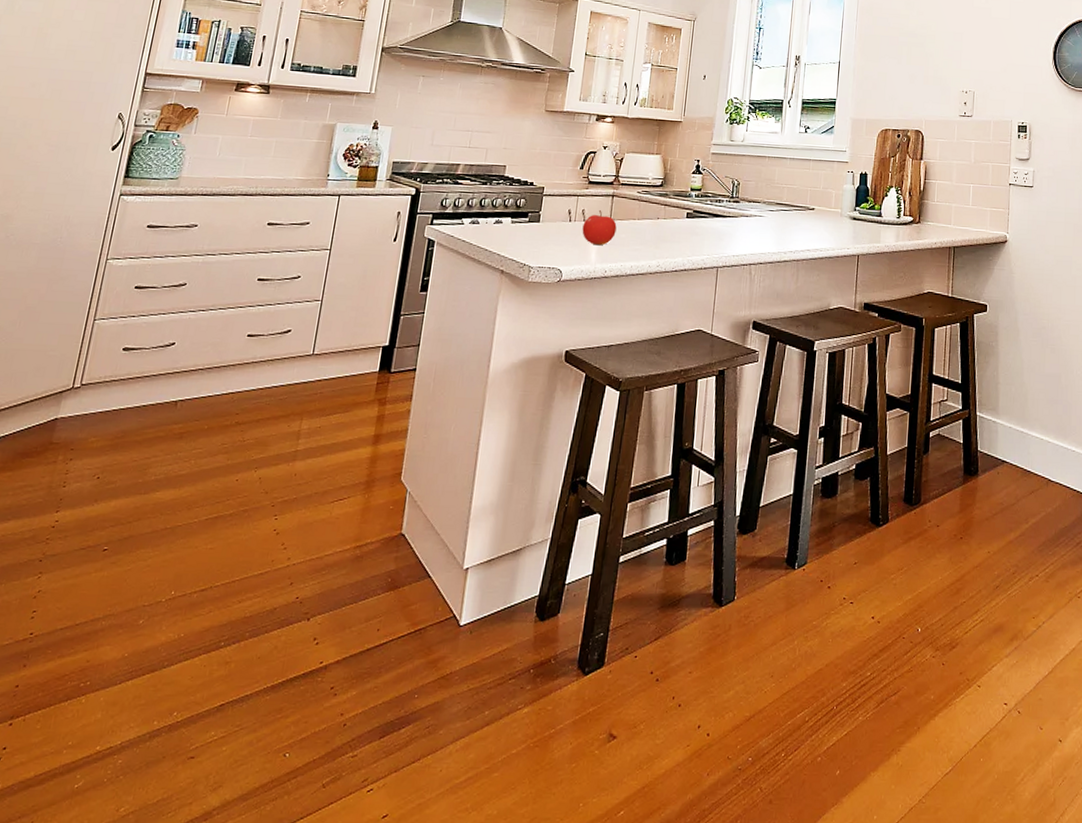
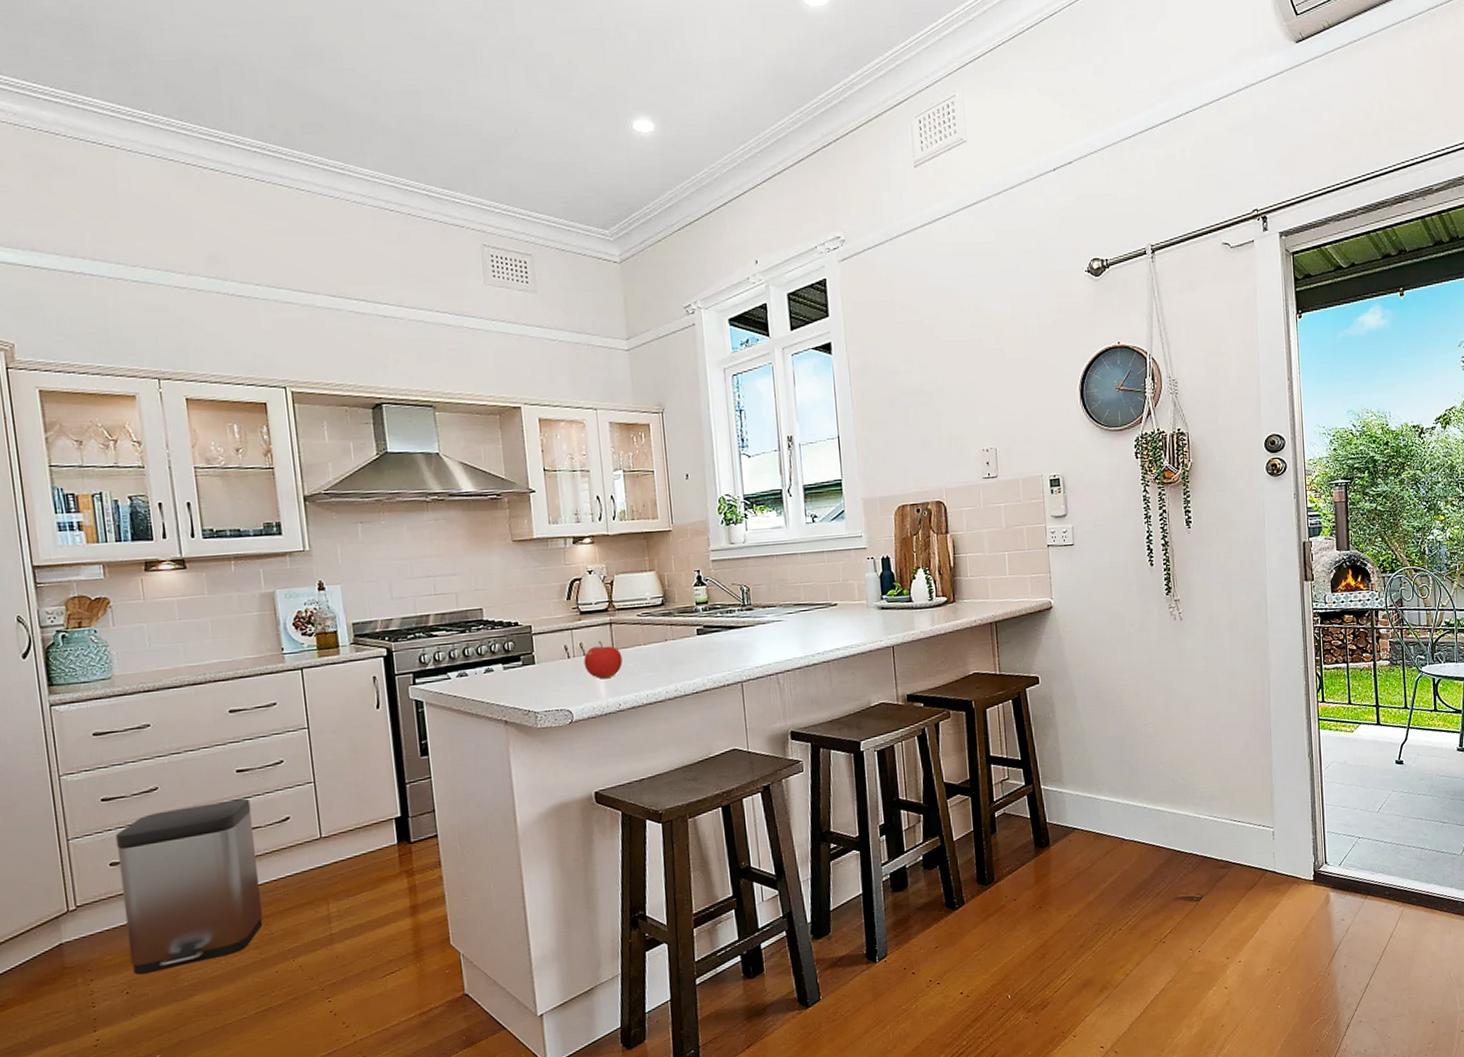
pedal bin: none [110,305,262,461] -> present [115,798,263,974]

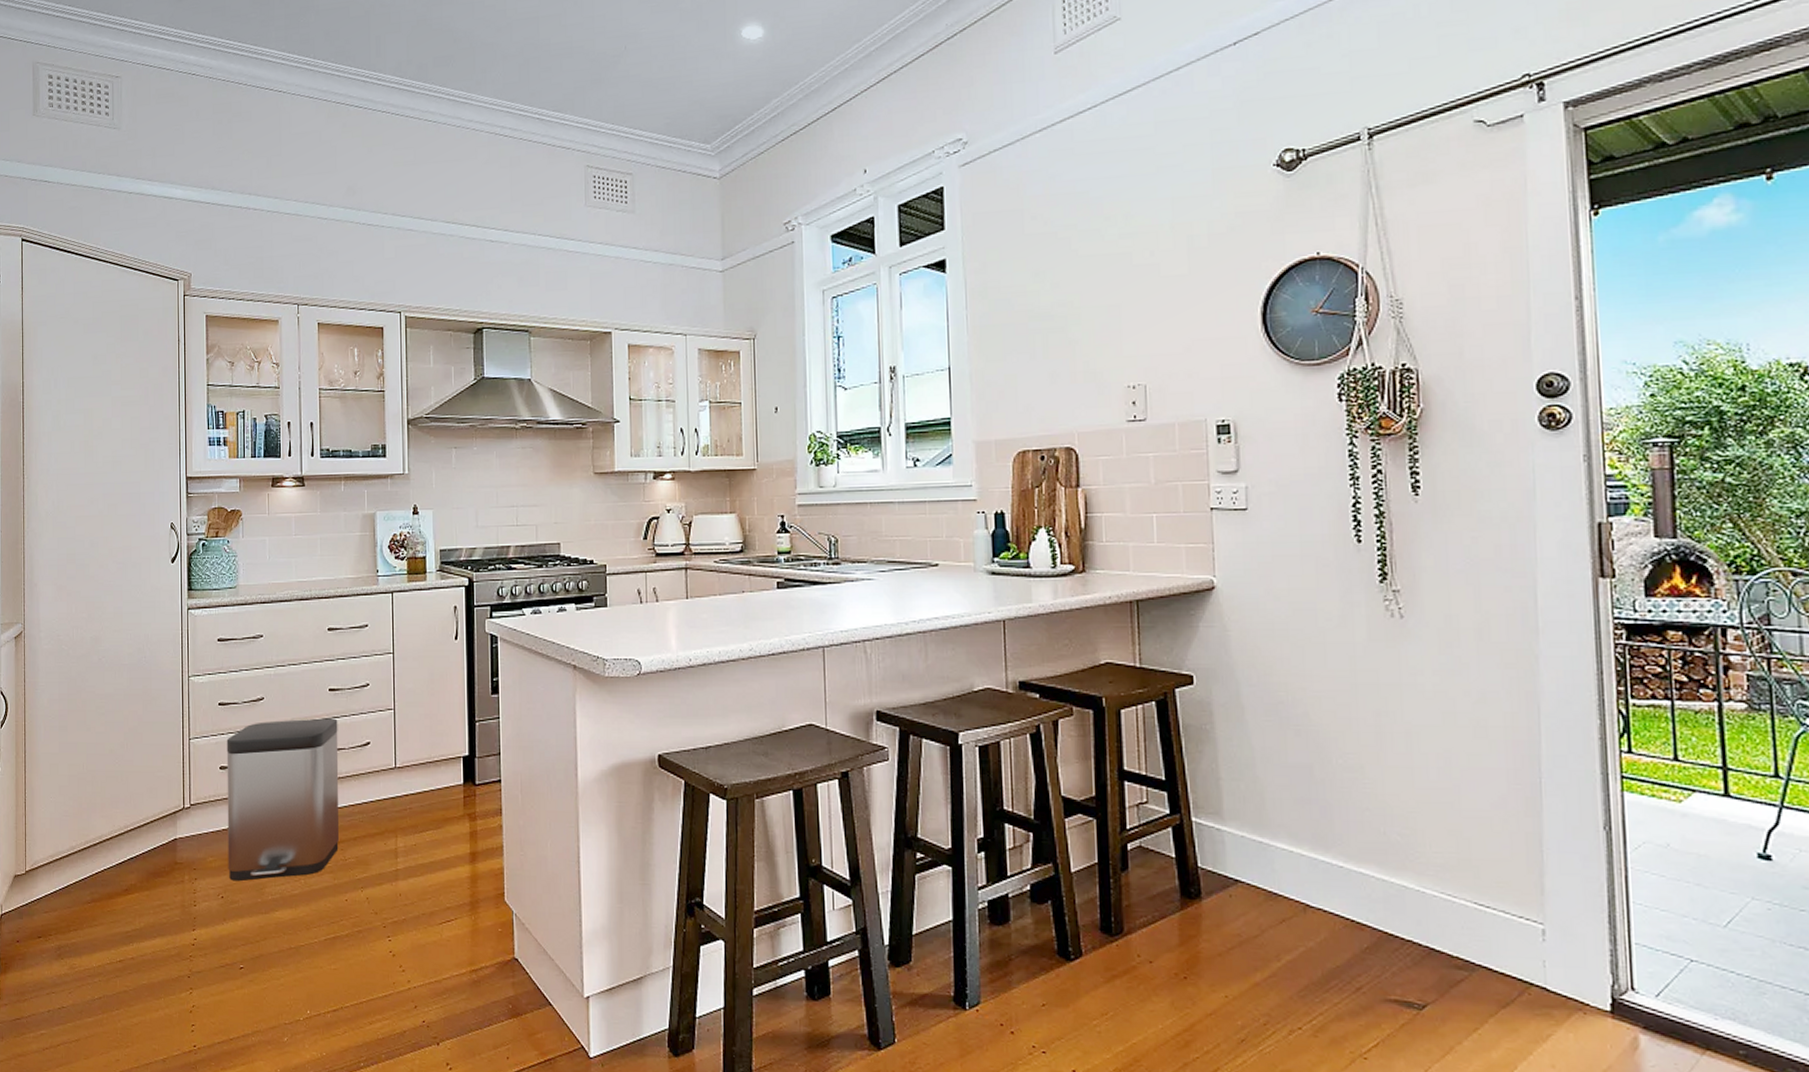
fruit: present [584,641,623,679] -> none [656,587,696,630]

